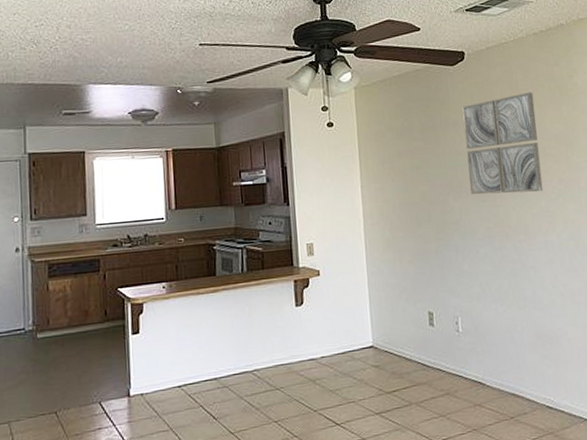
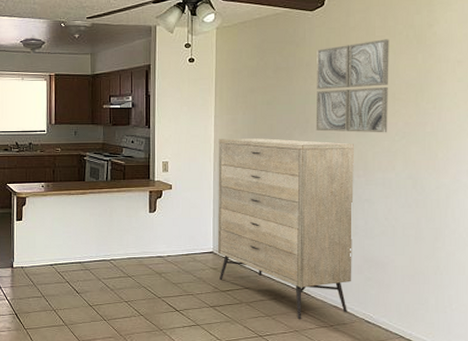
dresser: none [368,205,527,415] -> present [217,138,354,319]

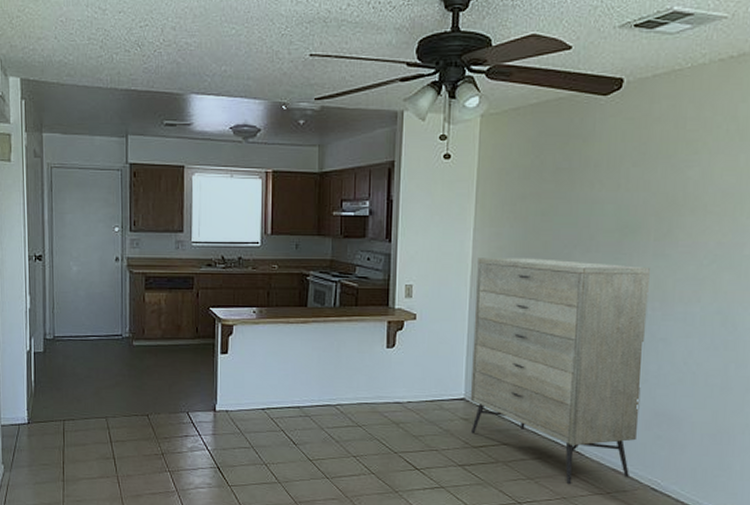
wall art: present [316,39,389,133] -> none [602,134,704,255]

